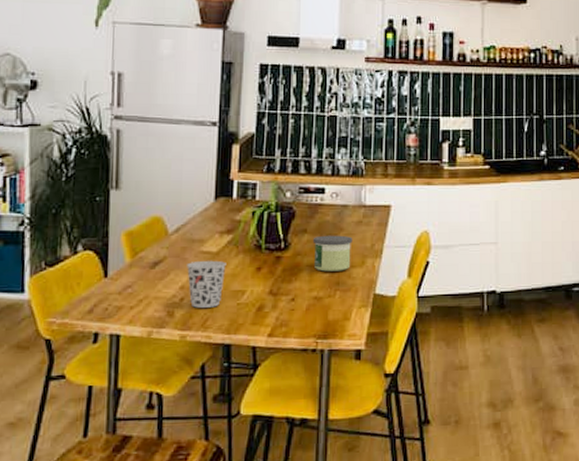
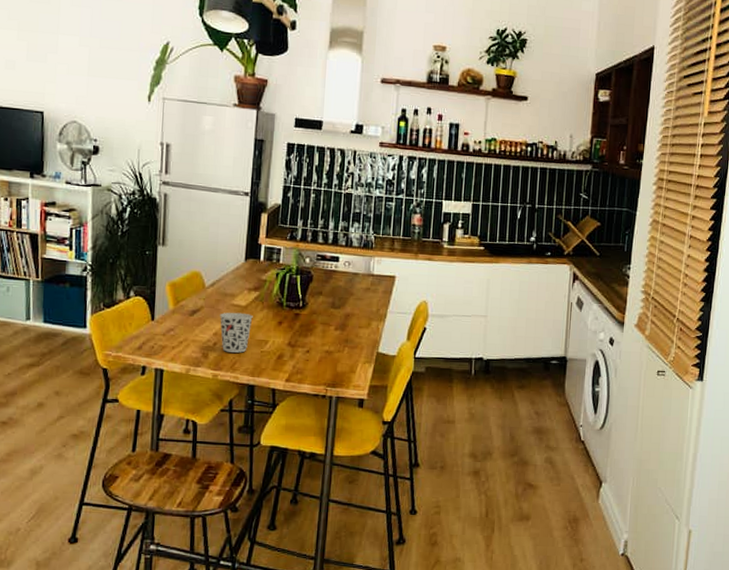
candle: present [312,235,353,272] -> none [326,298,361,331]

